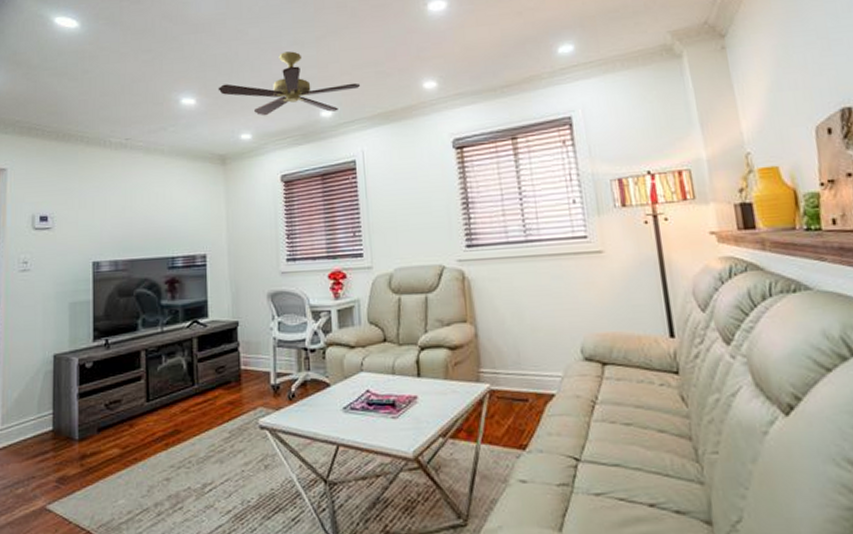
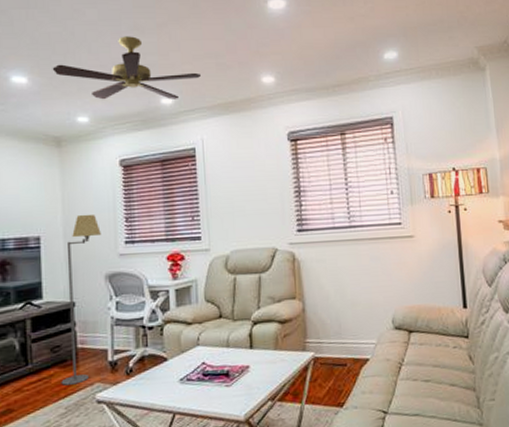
floor lamp: none [225,231,263,408] -> present [61,214,101,386]

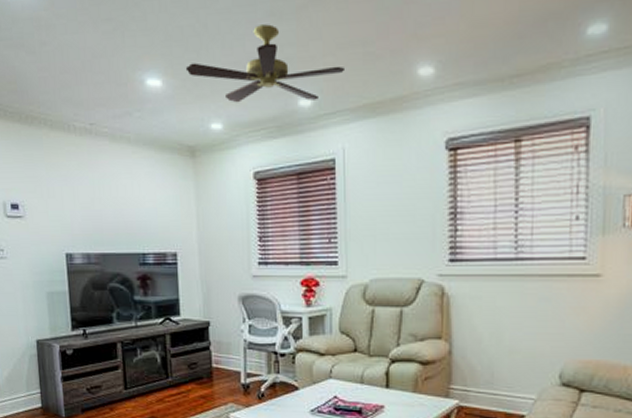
floor lamp: present [61,214,101,386] -> none [198,231,234,402]

